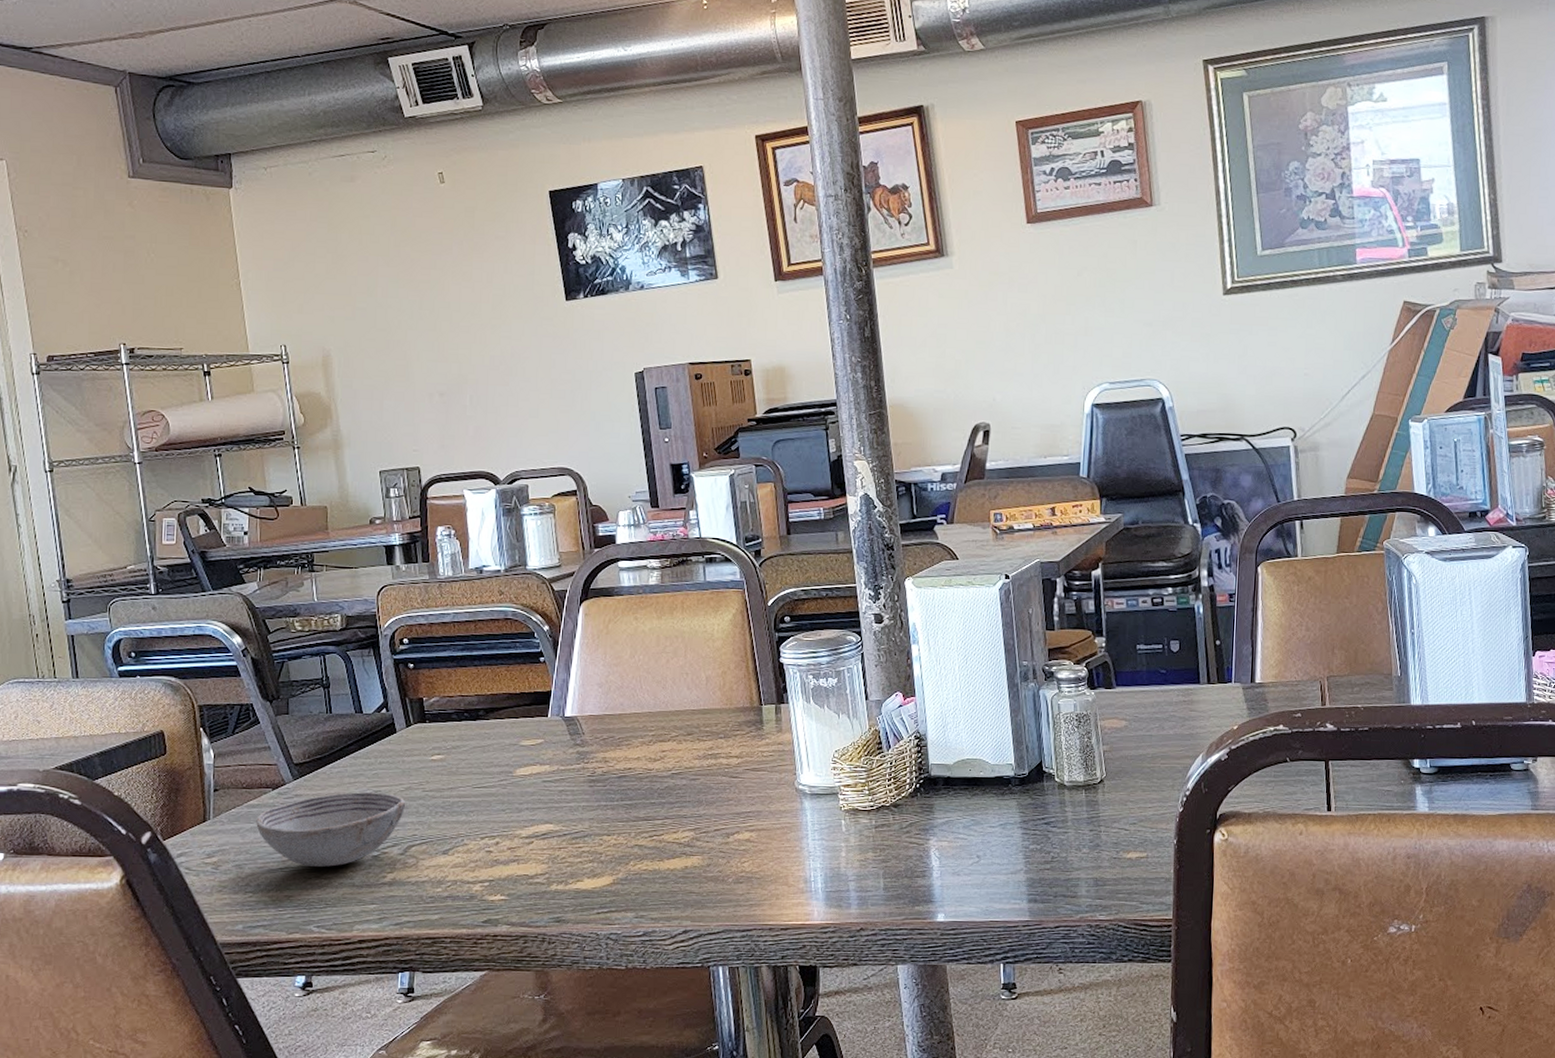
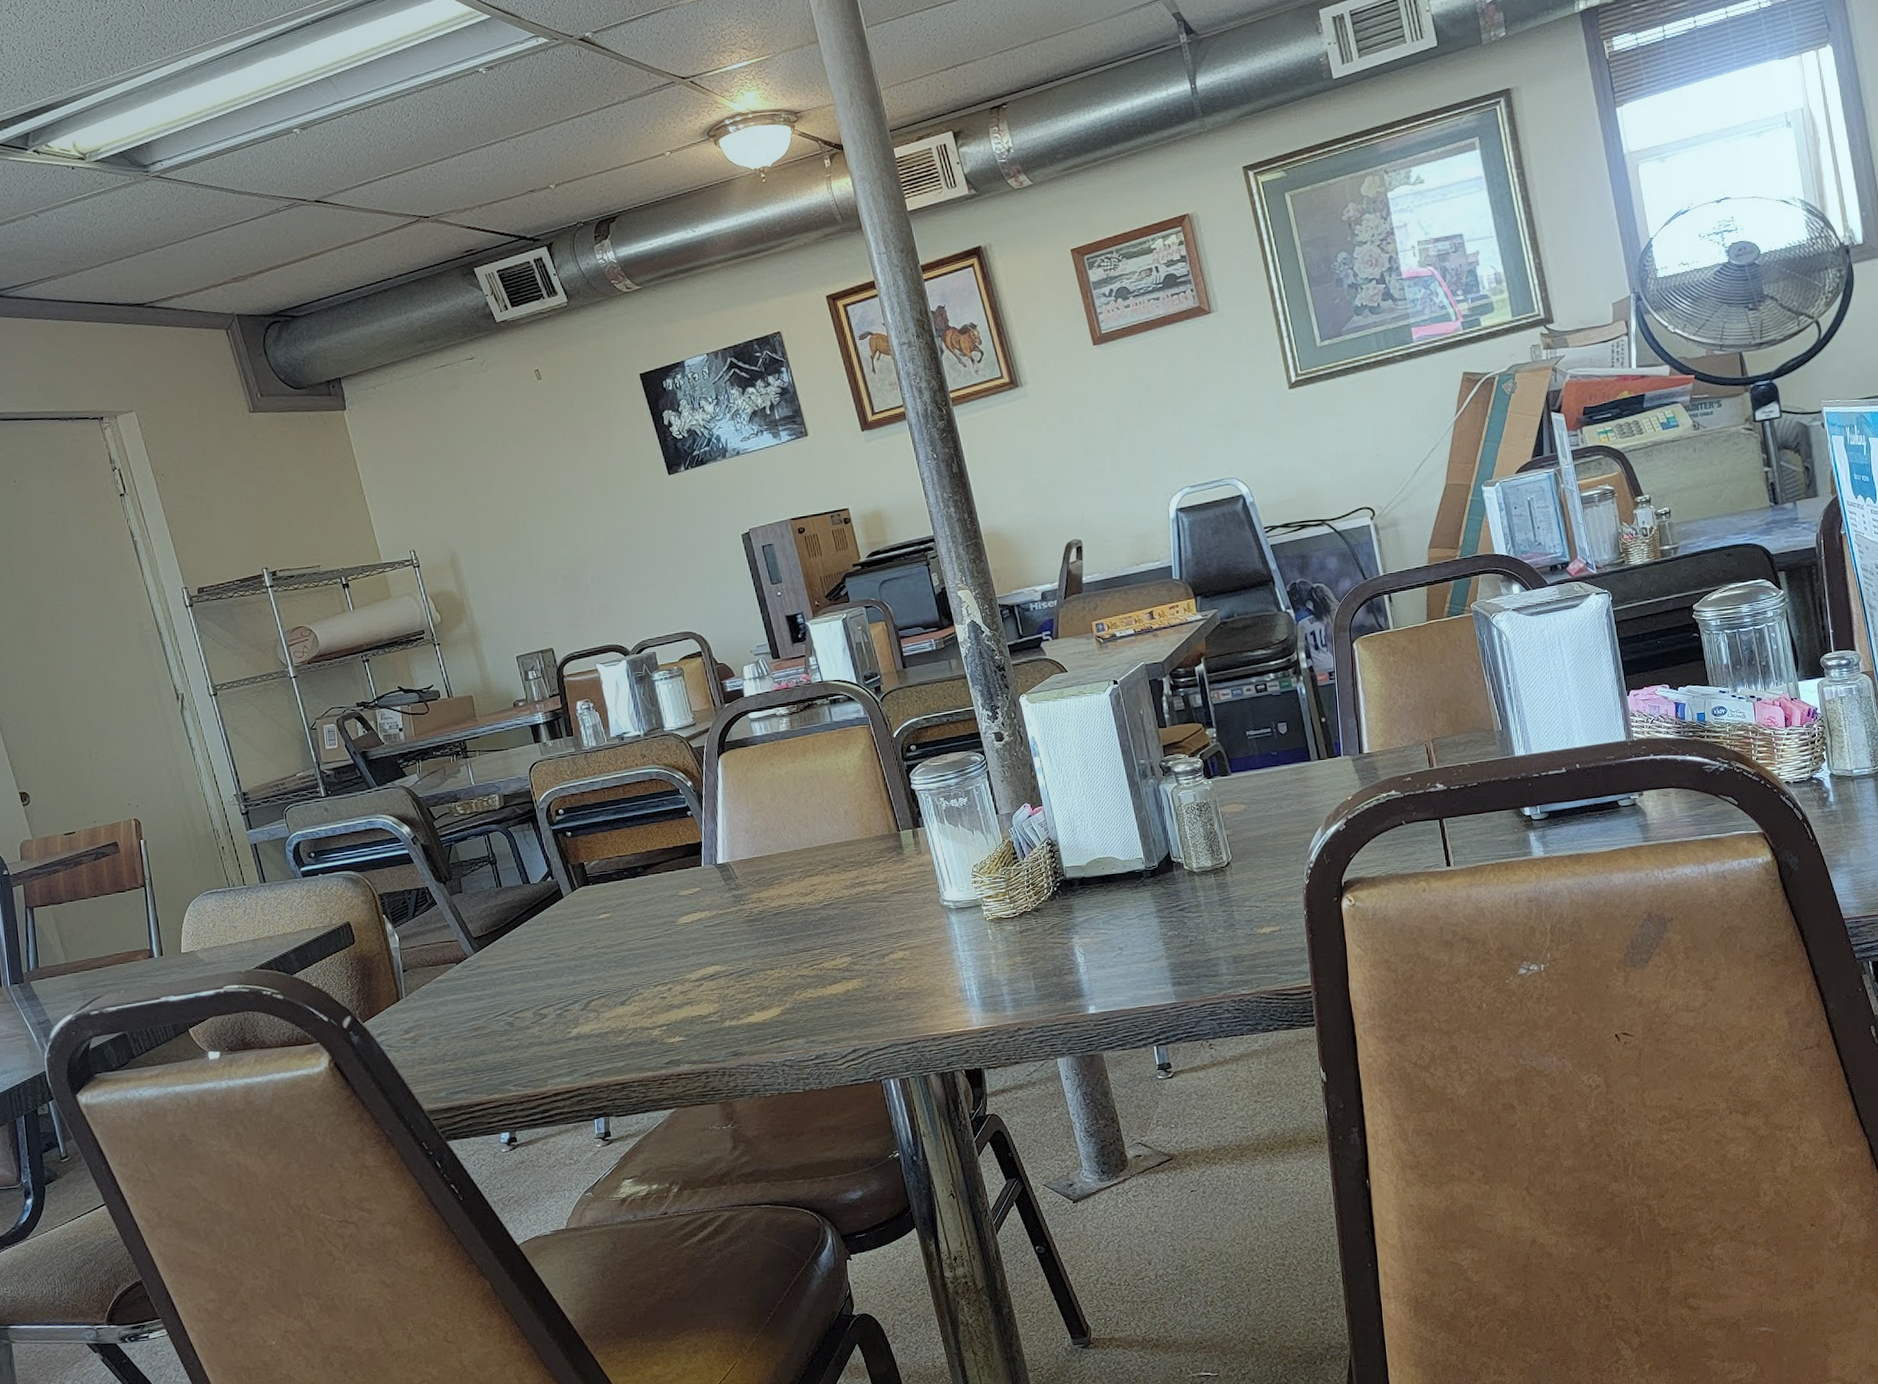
bowl: present [256,792,406,867] -> none [445,955,581,1031]

